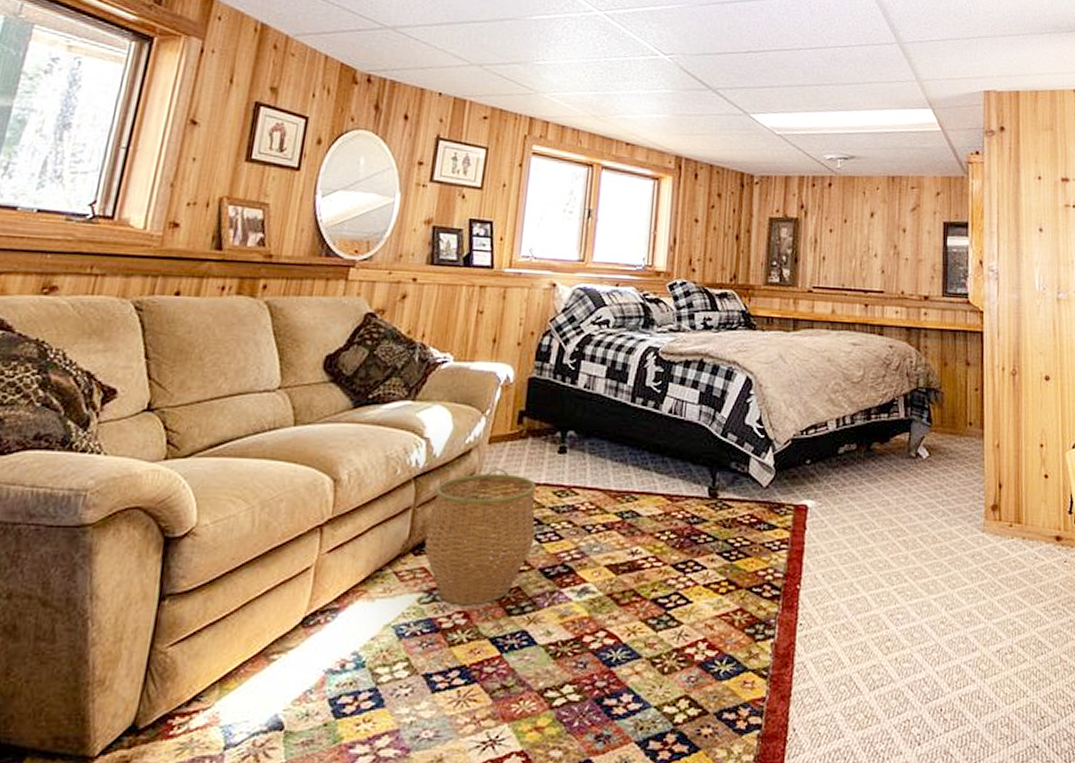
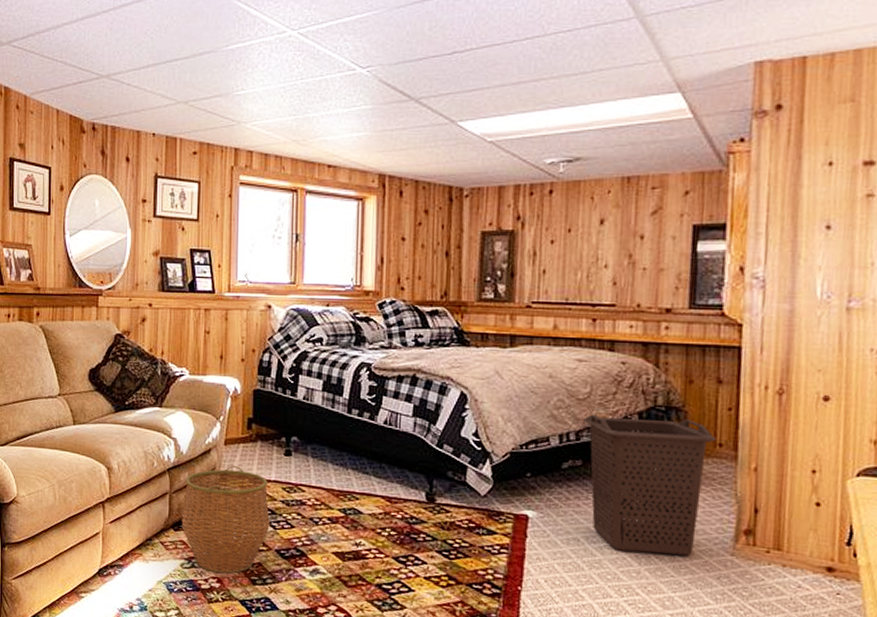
laundry basket: none [857,397,966,537] -> present [583,414,716,557]

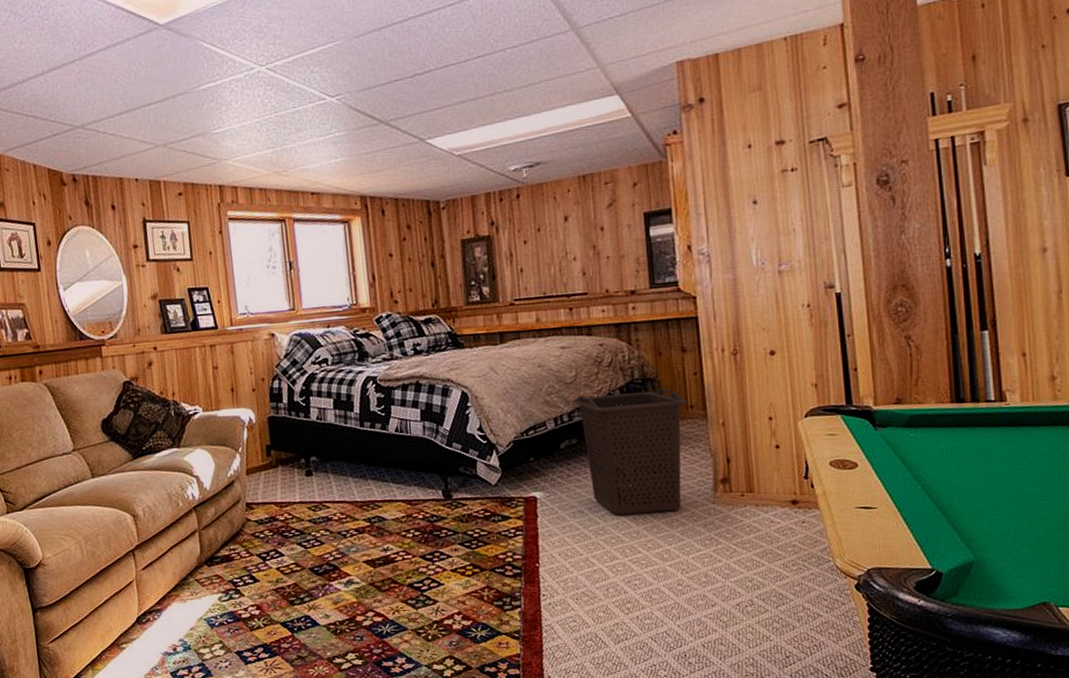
basket: present [181,466,270,574] -> none [212,494,301,601]

